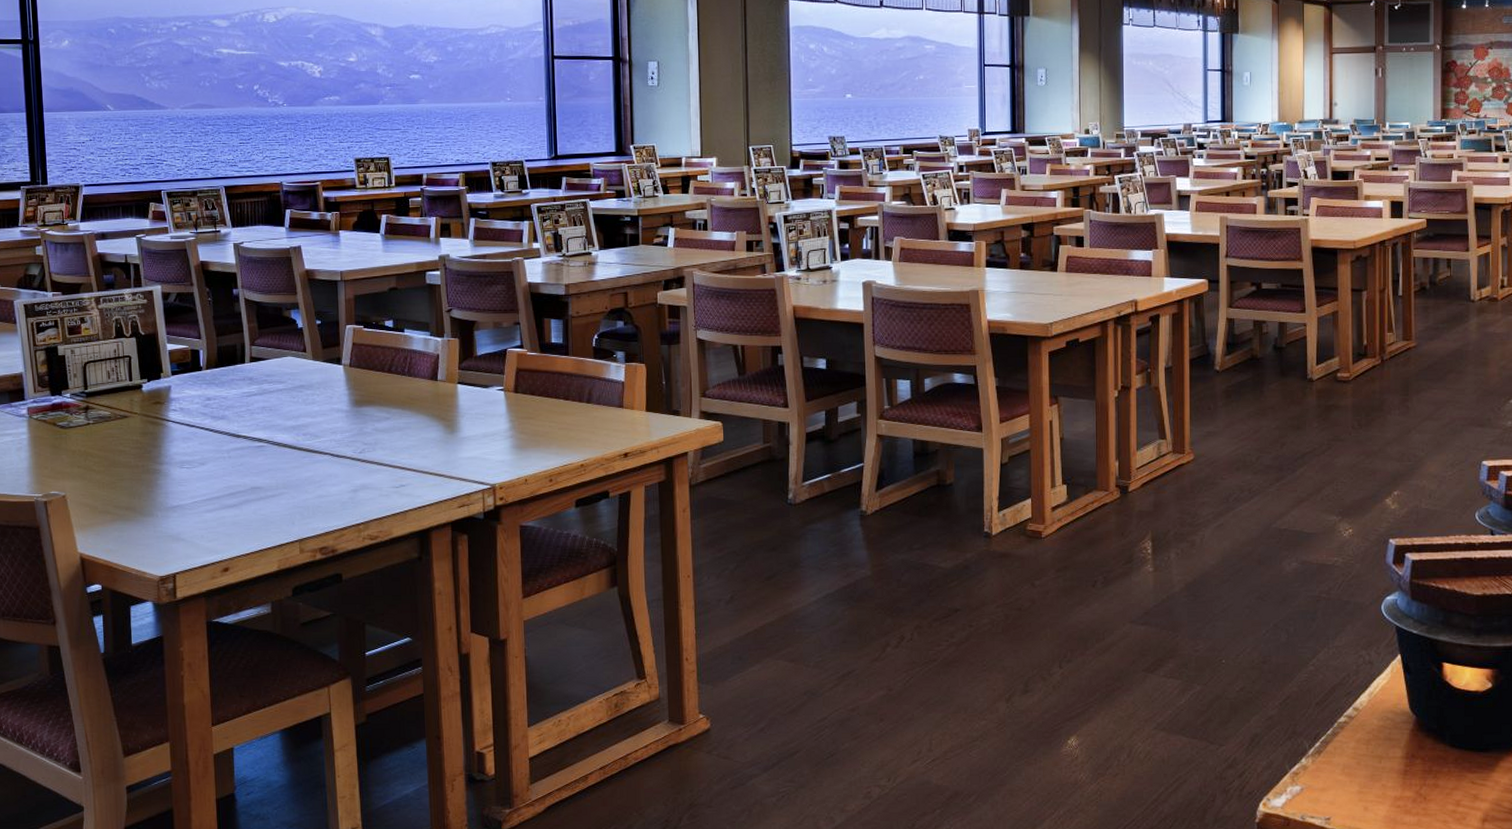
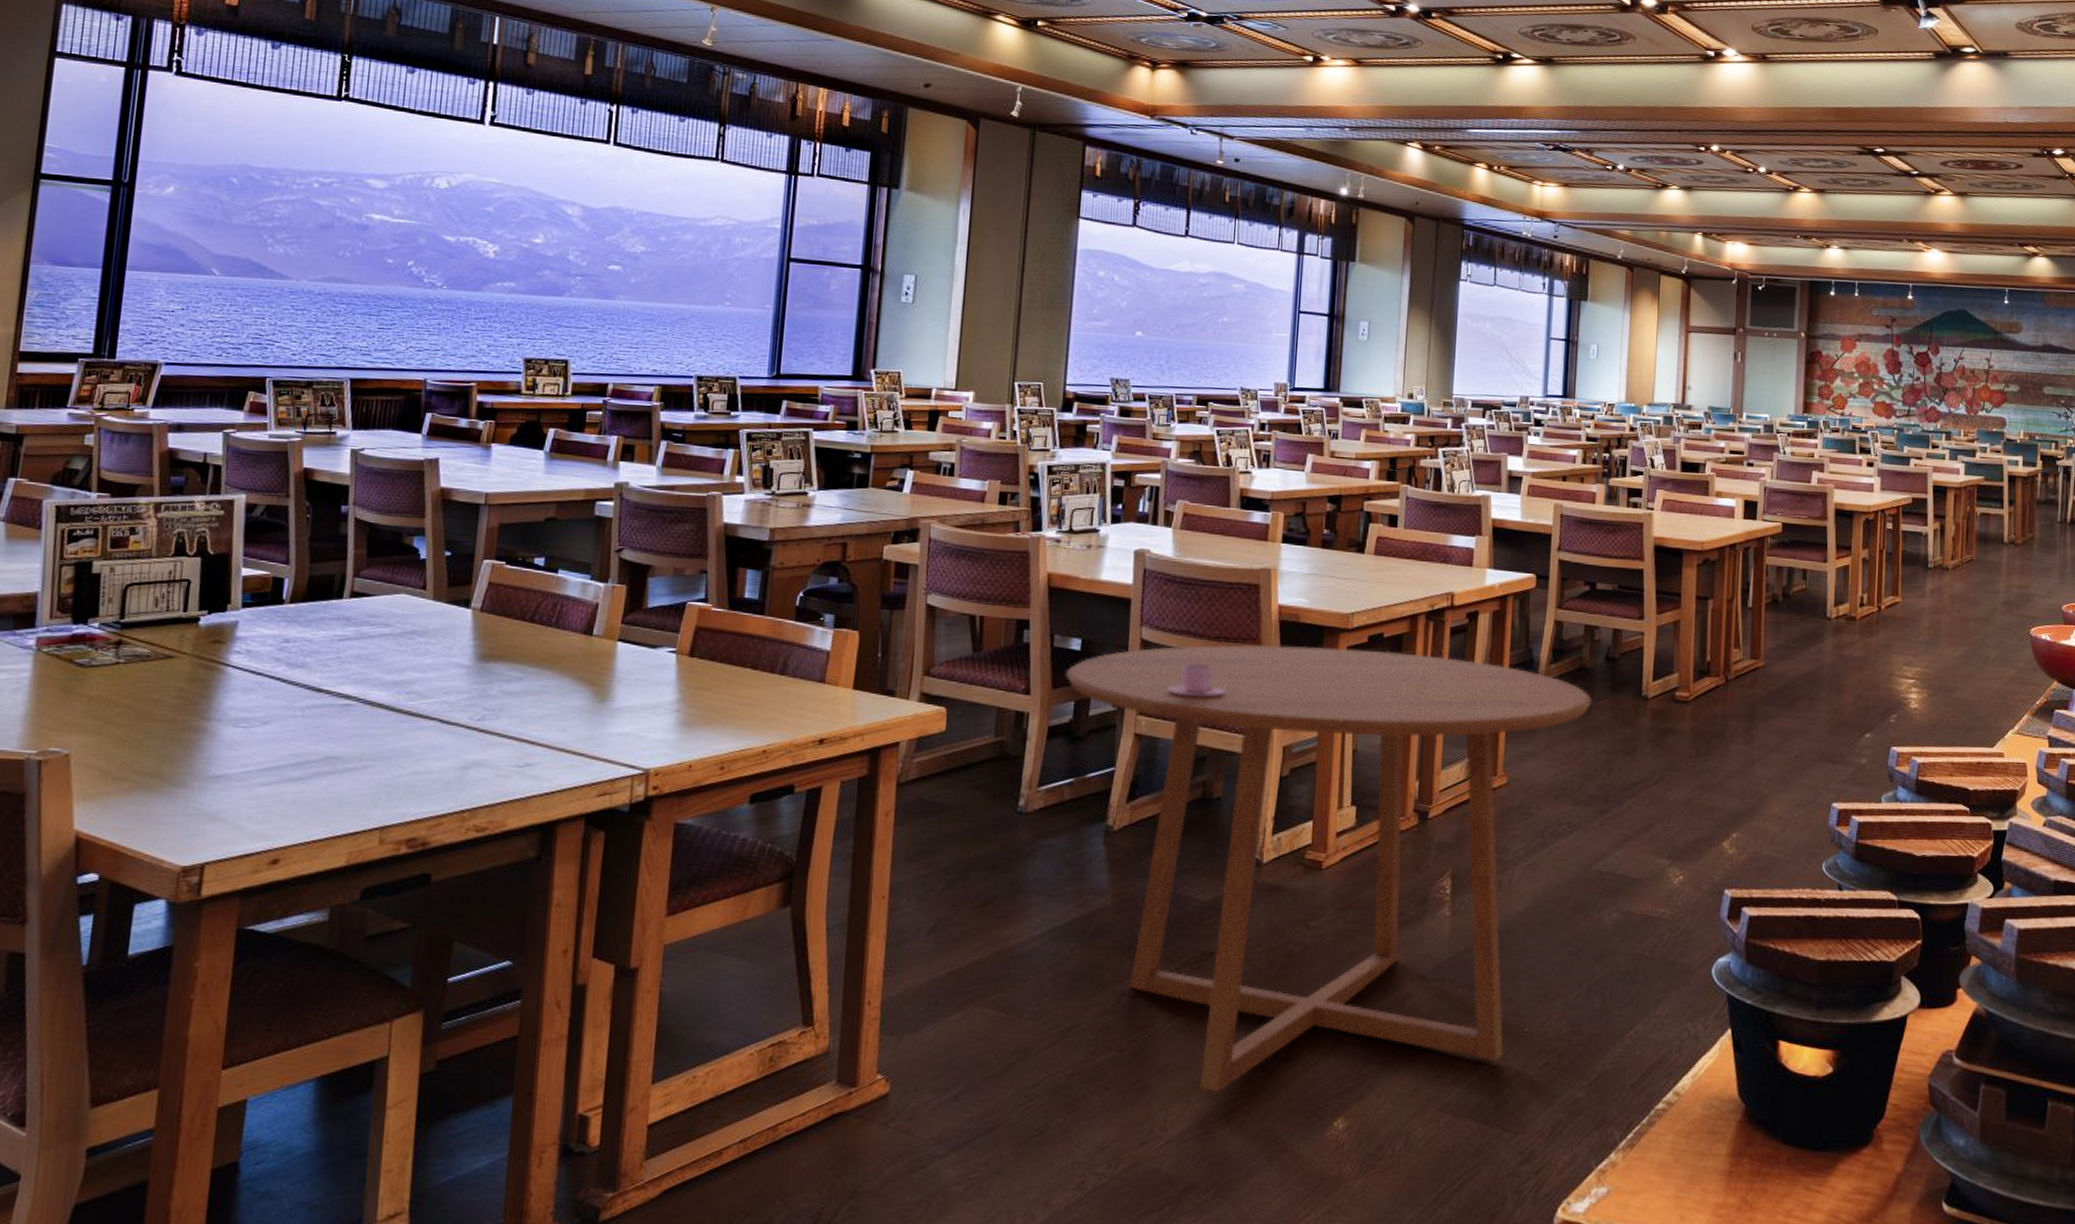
dining table: none [815,353,1264,720] -> present [1065,644,1592,1093]
teacup: none [901,374,949,402] -> present [1168,664,1226,698]

